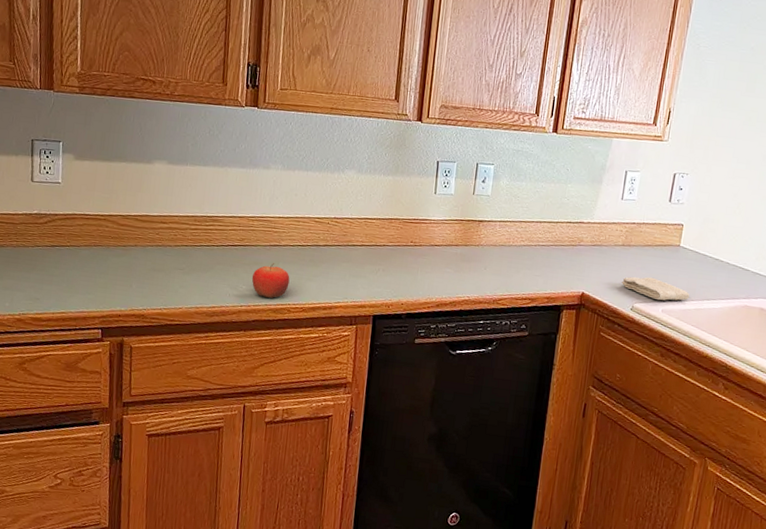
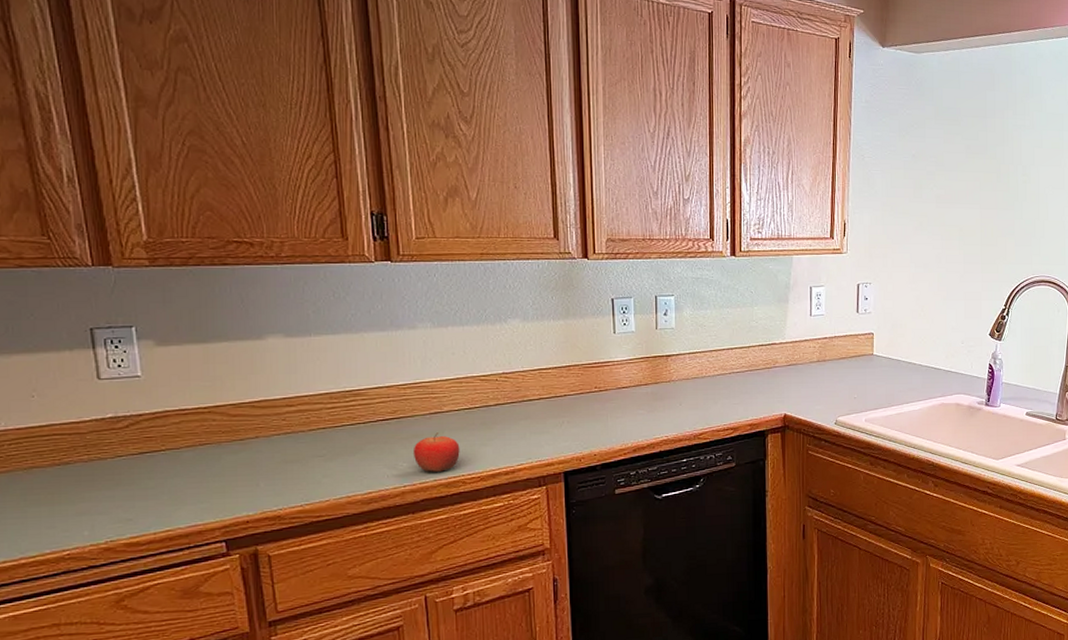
washcloth: present [621,276,690,301] -> none [821,389,890,410]

